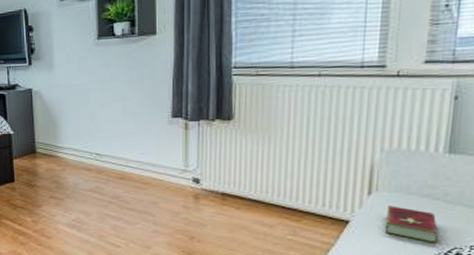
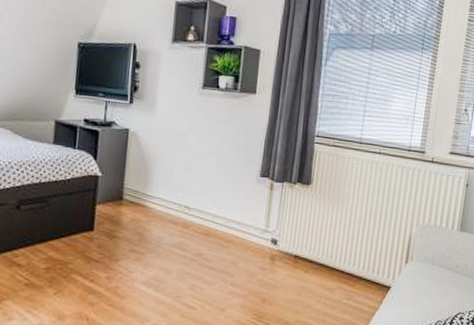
hardcover book: present [386,206,438,244] -> none [415,274,450,309]

